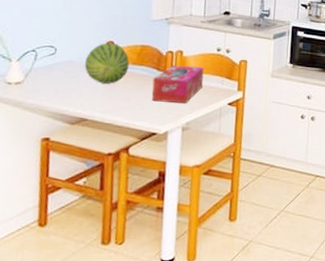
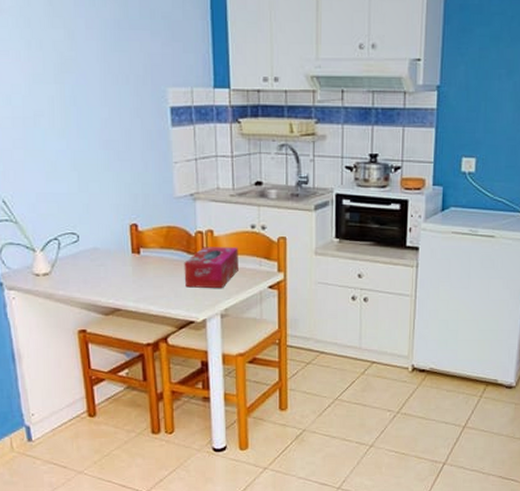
fruit: present [84,42,130,84] -> none [109,225,157,271]

